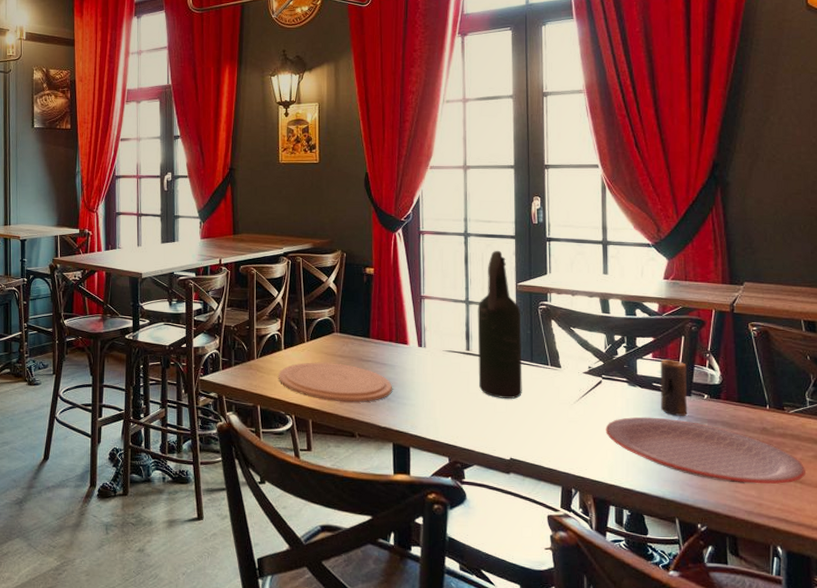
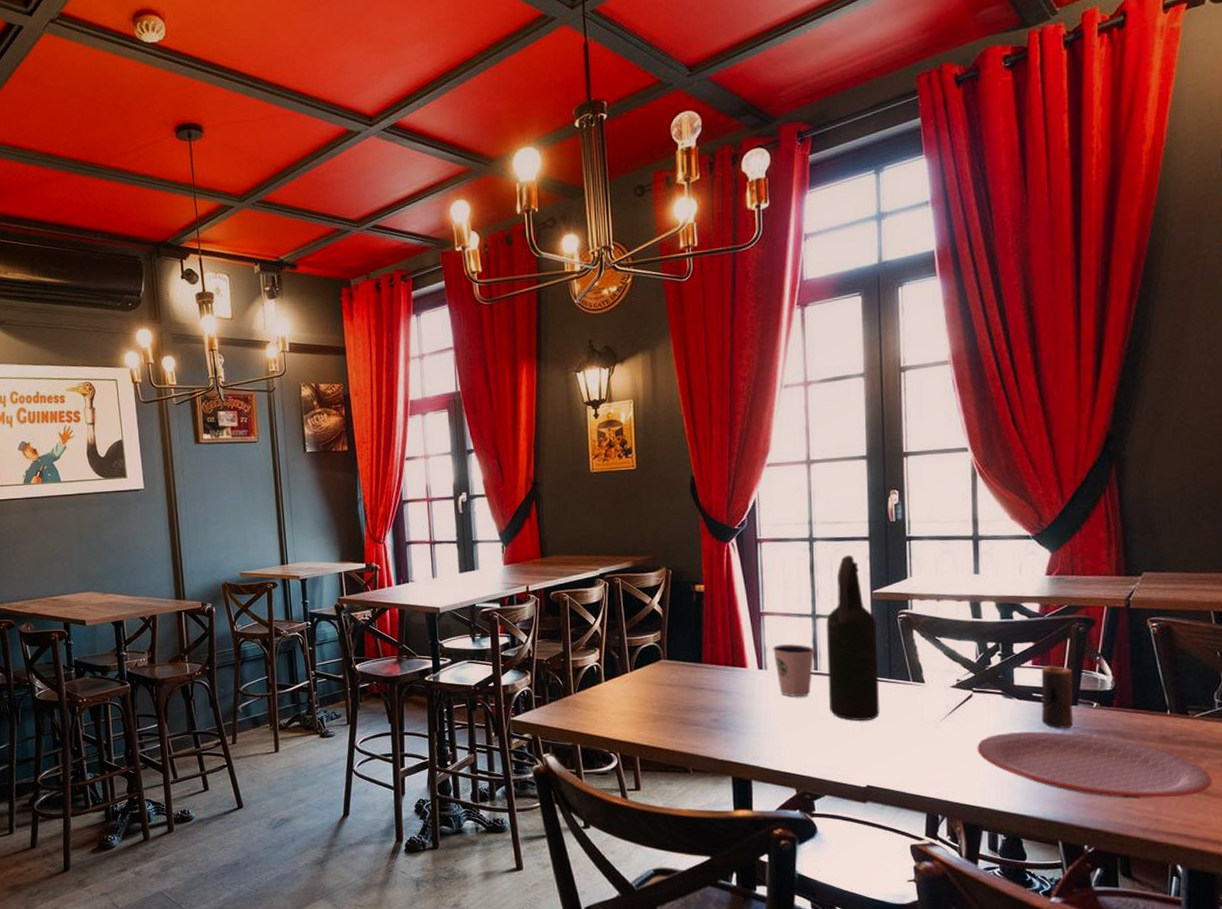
plate: present [279,362,392,402] -> none [600,693,729,735]
dixie cup: none [430,326,467,374] -> present [772,644,815,697]

